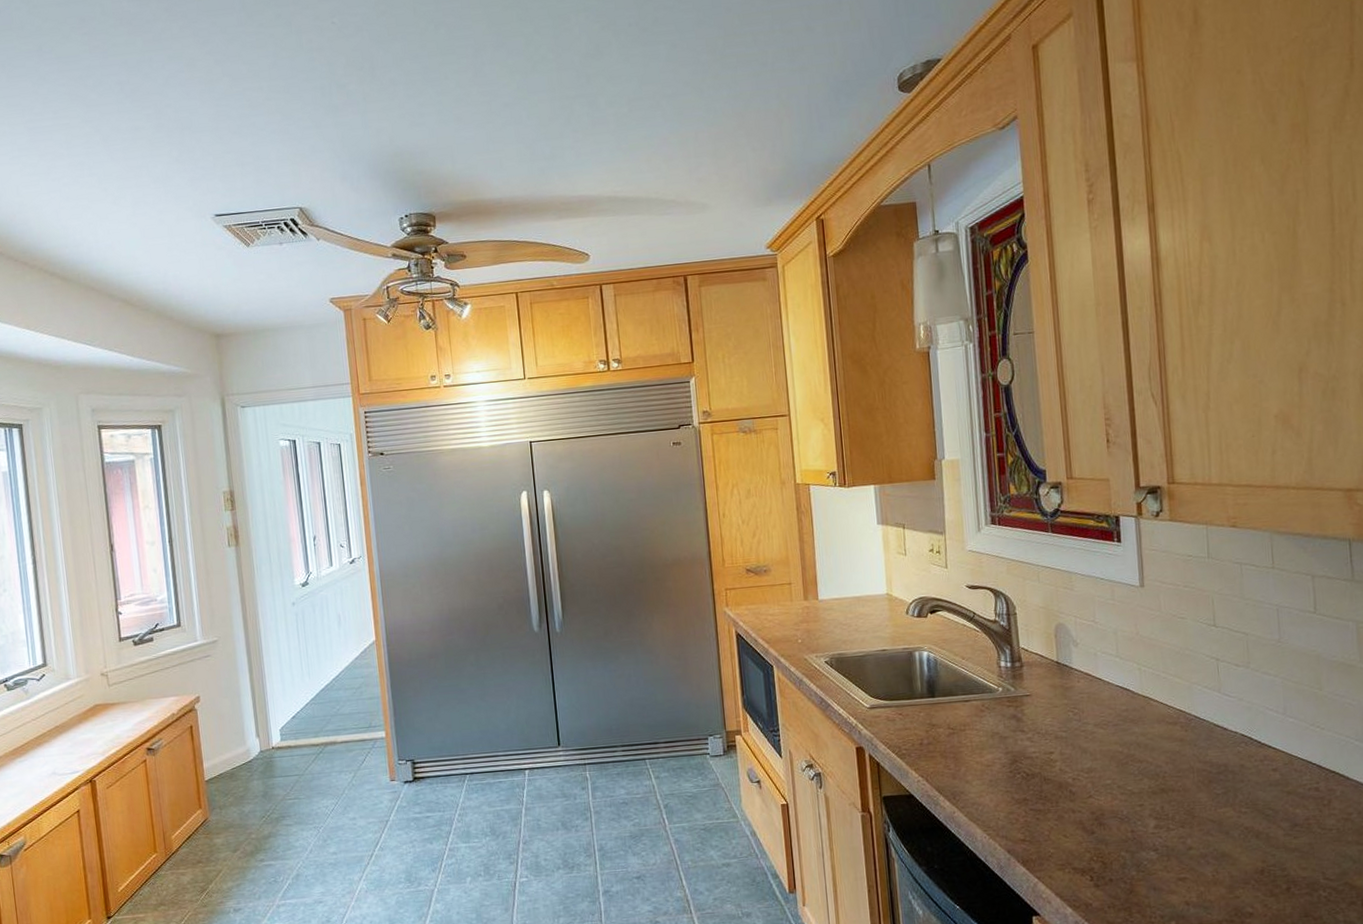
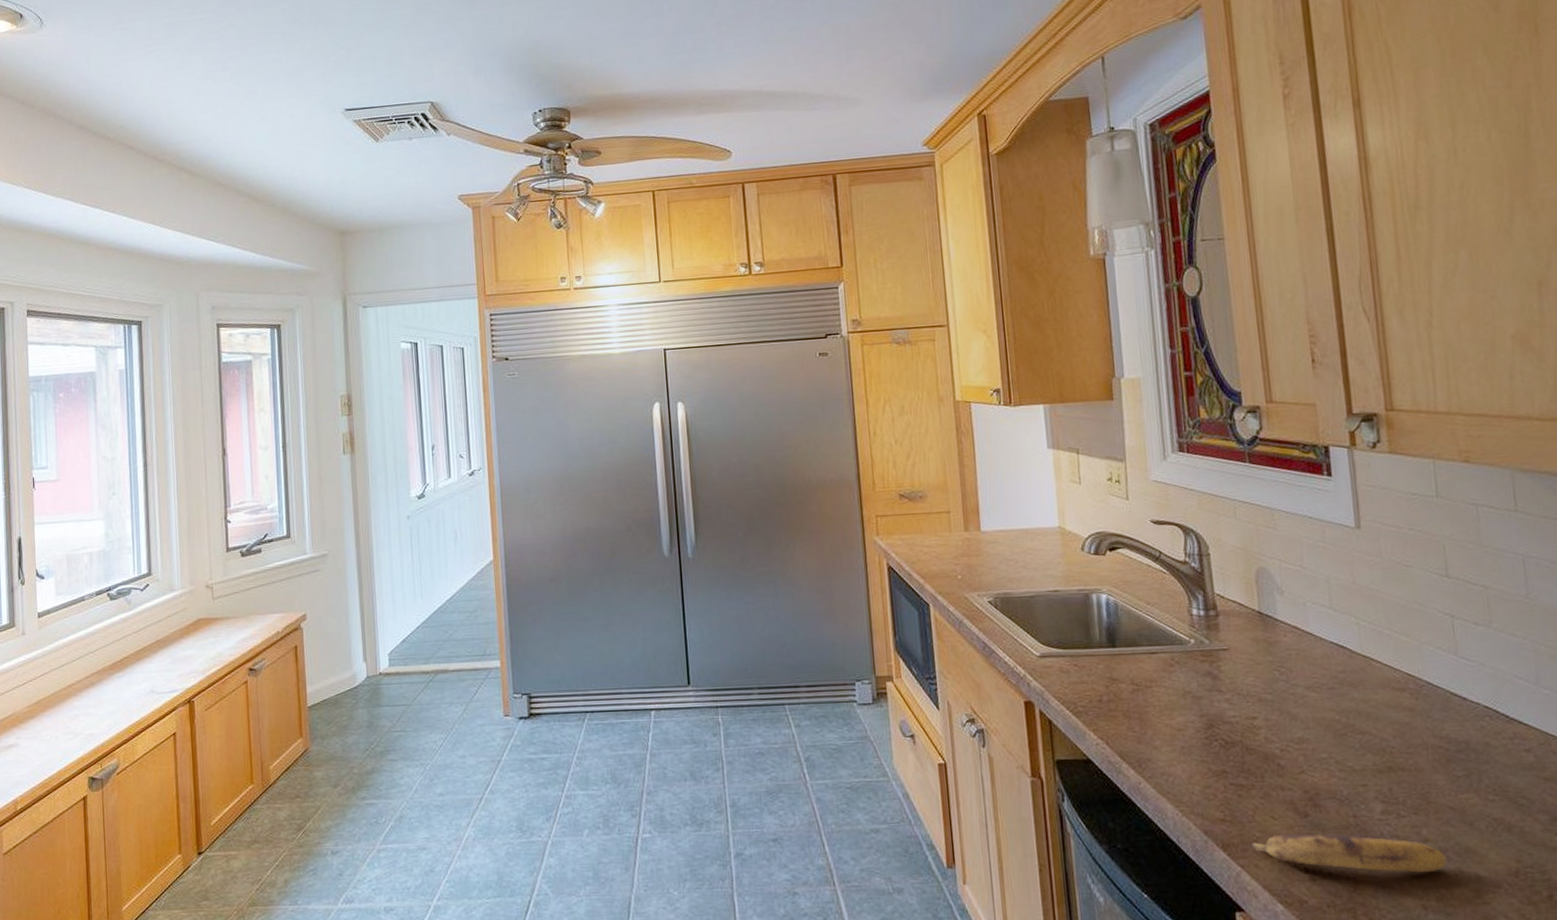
banana: none [1047,847,1206,877] -> present [1251,833,1447,873]

